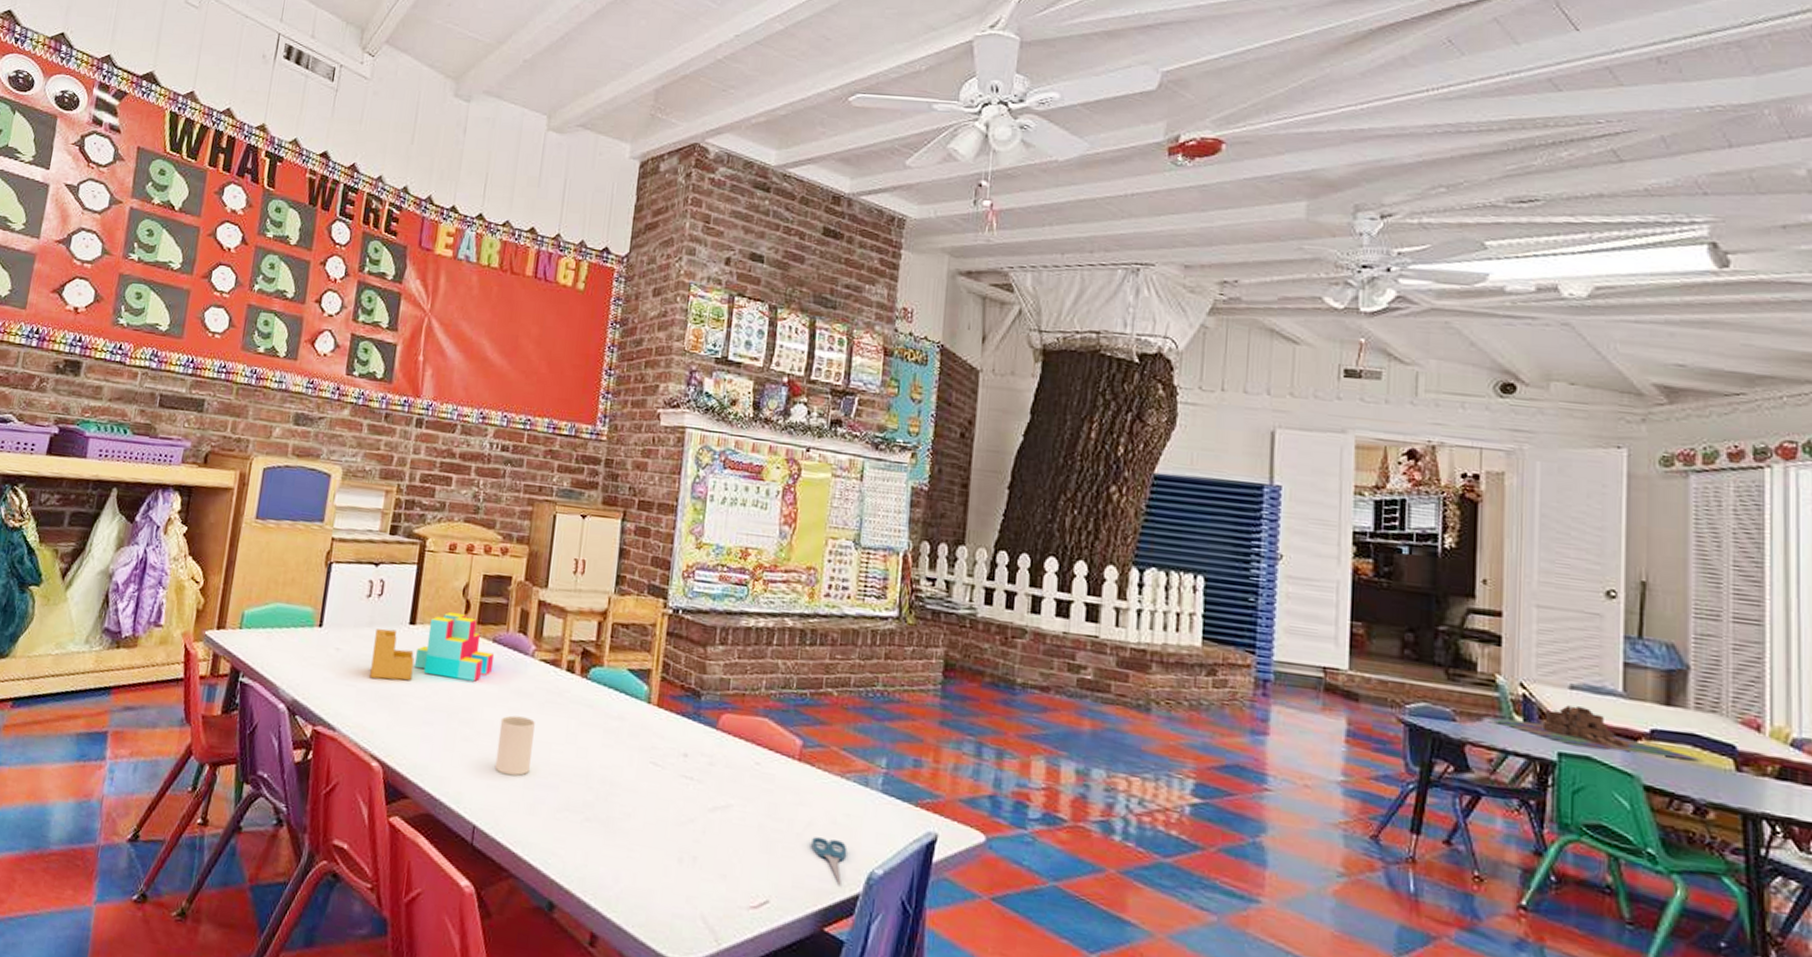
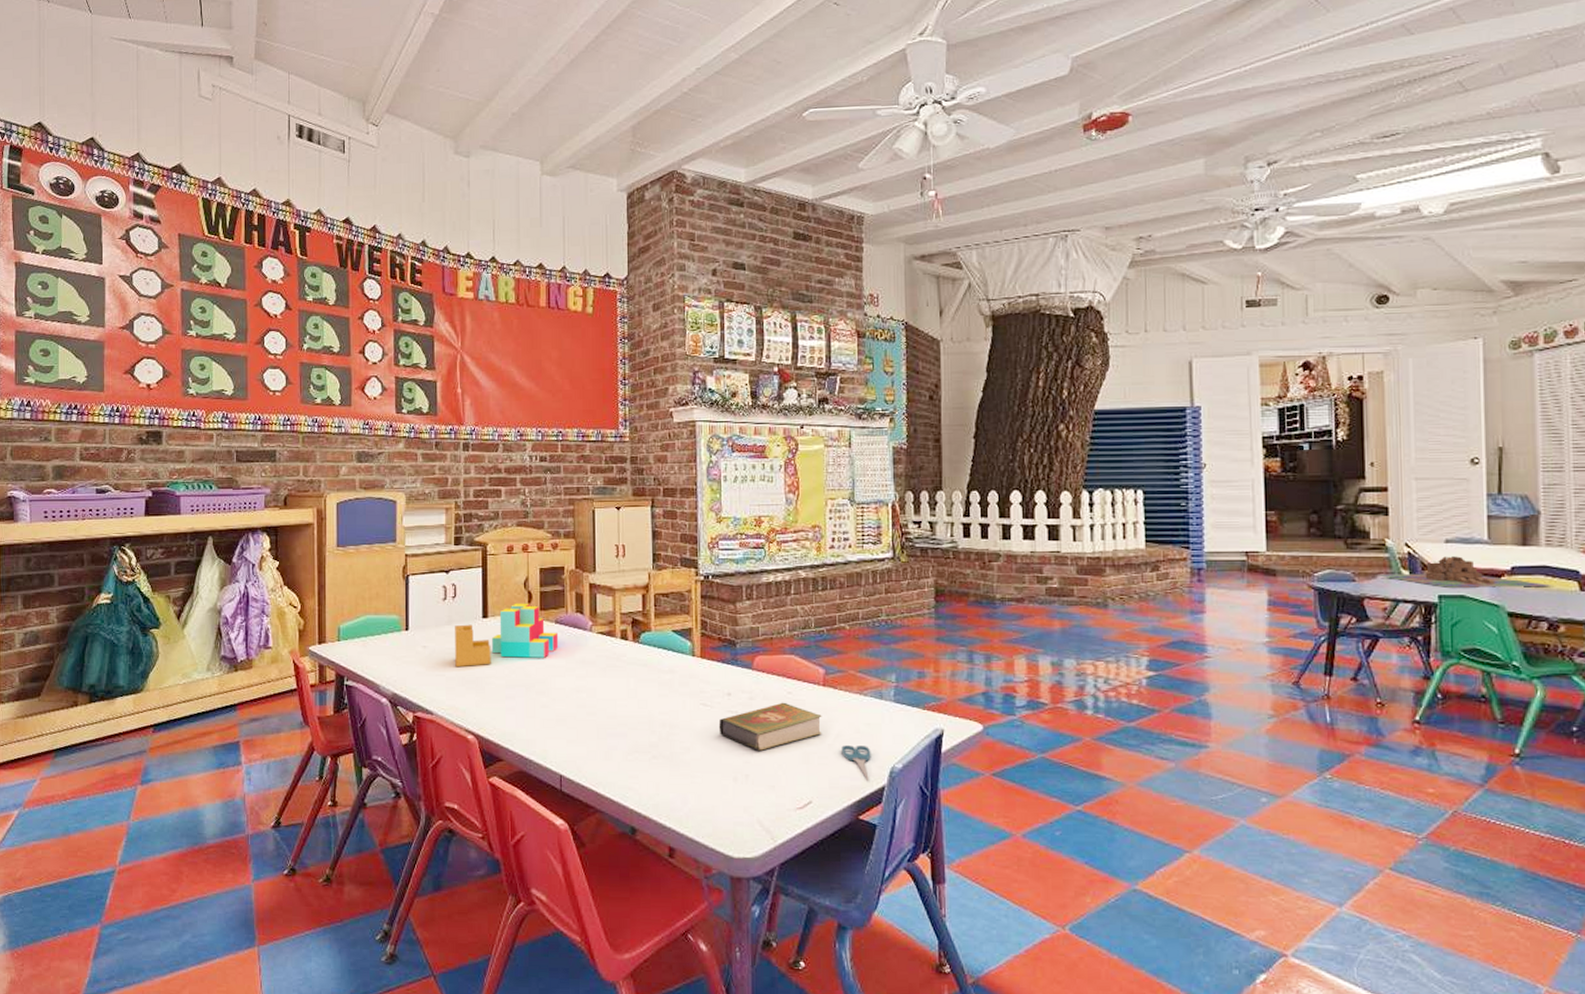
cup: present [494,715,535,776] -> none [571,681,601,731]
book: none [668,773,793,830] -> present [718,702,822,751]

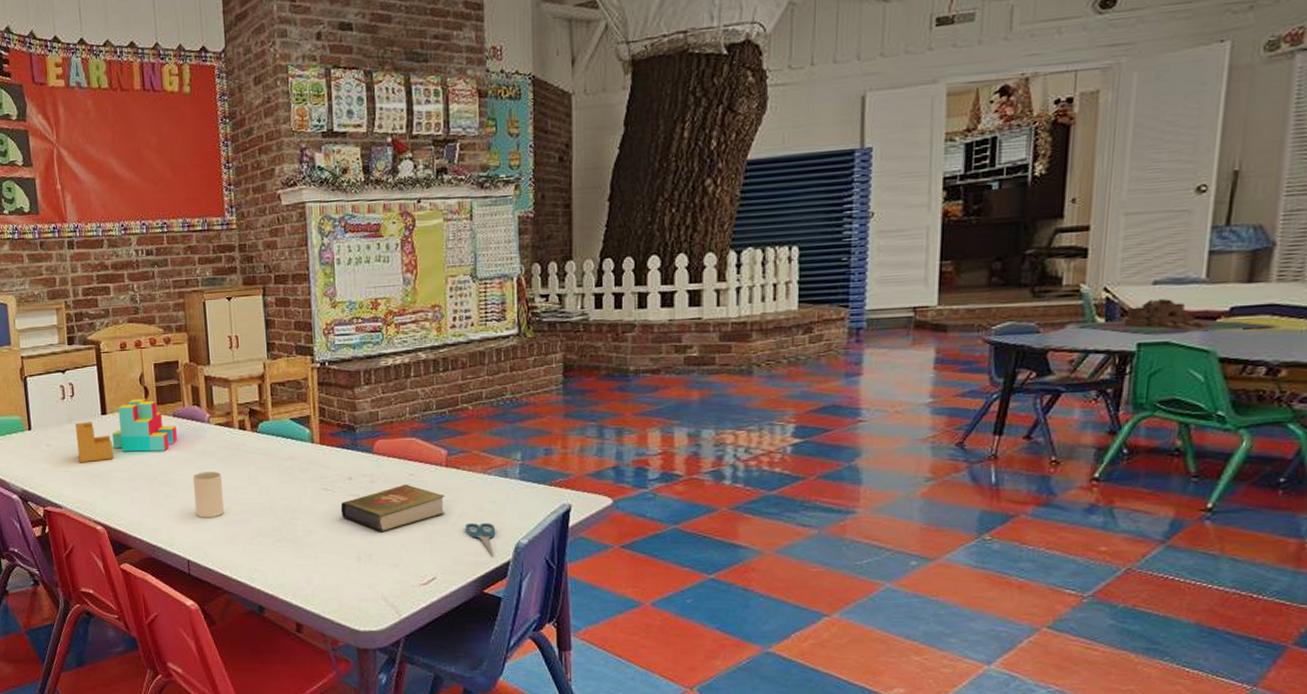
cup: none [571,681,601,731] -> present [192,471,224,518]

